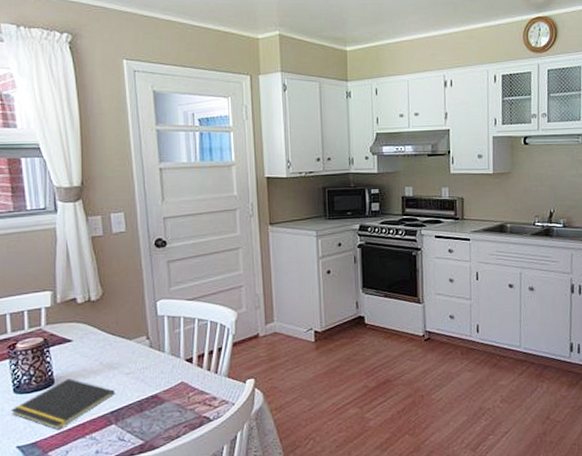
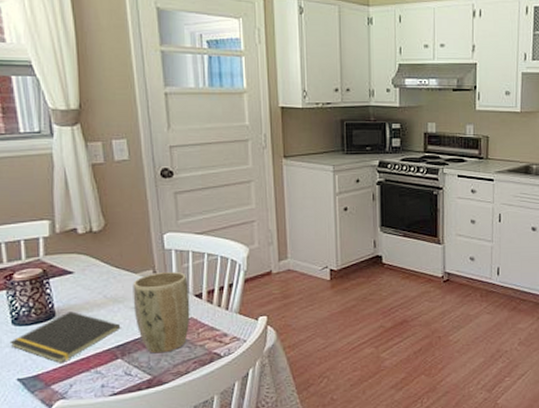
plant pot: none [127,337,181,418] -> present [132,271,190,354]

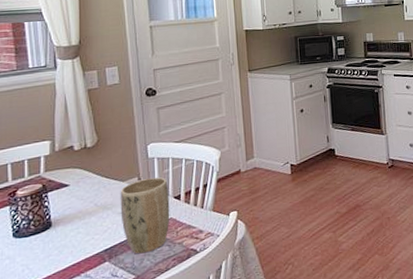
notepad: present [9,311,121,364] -> none [10,220,109,271]

